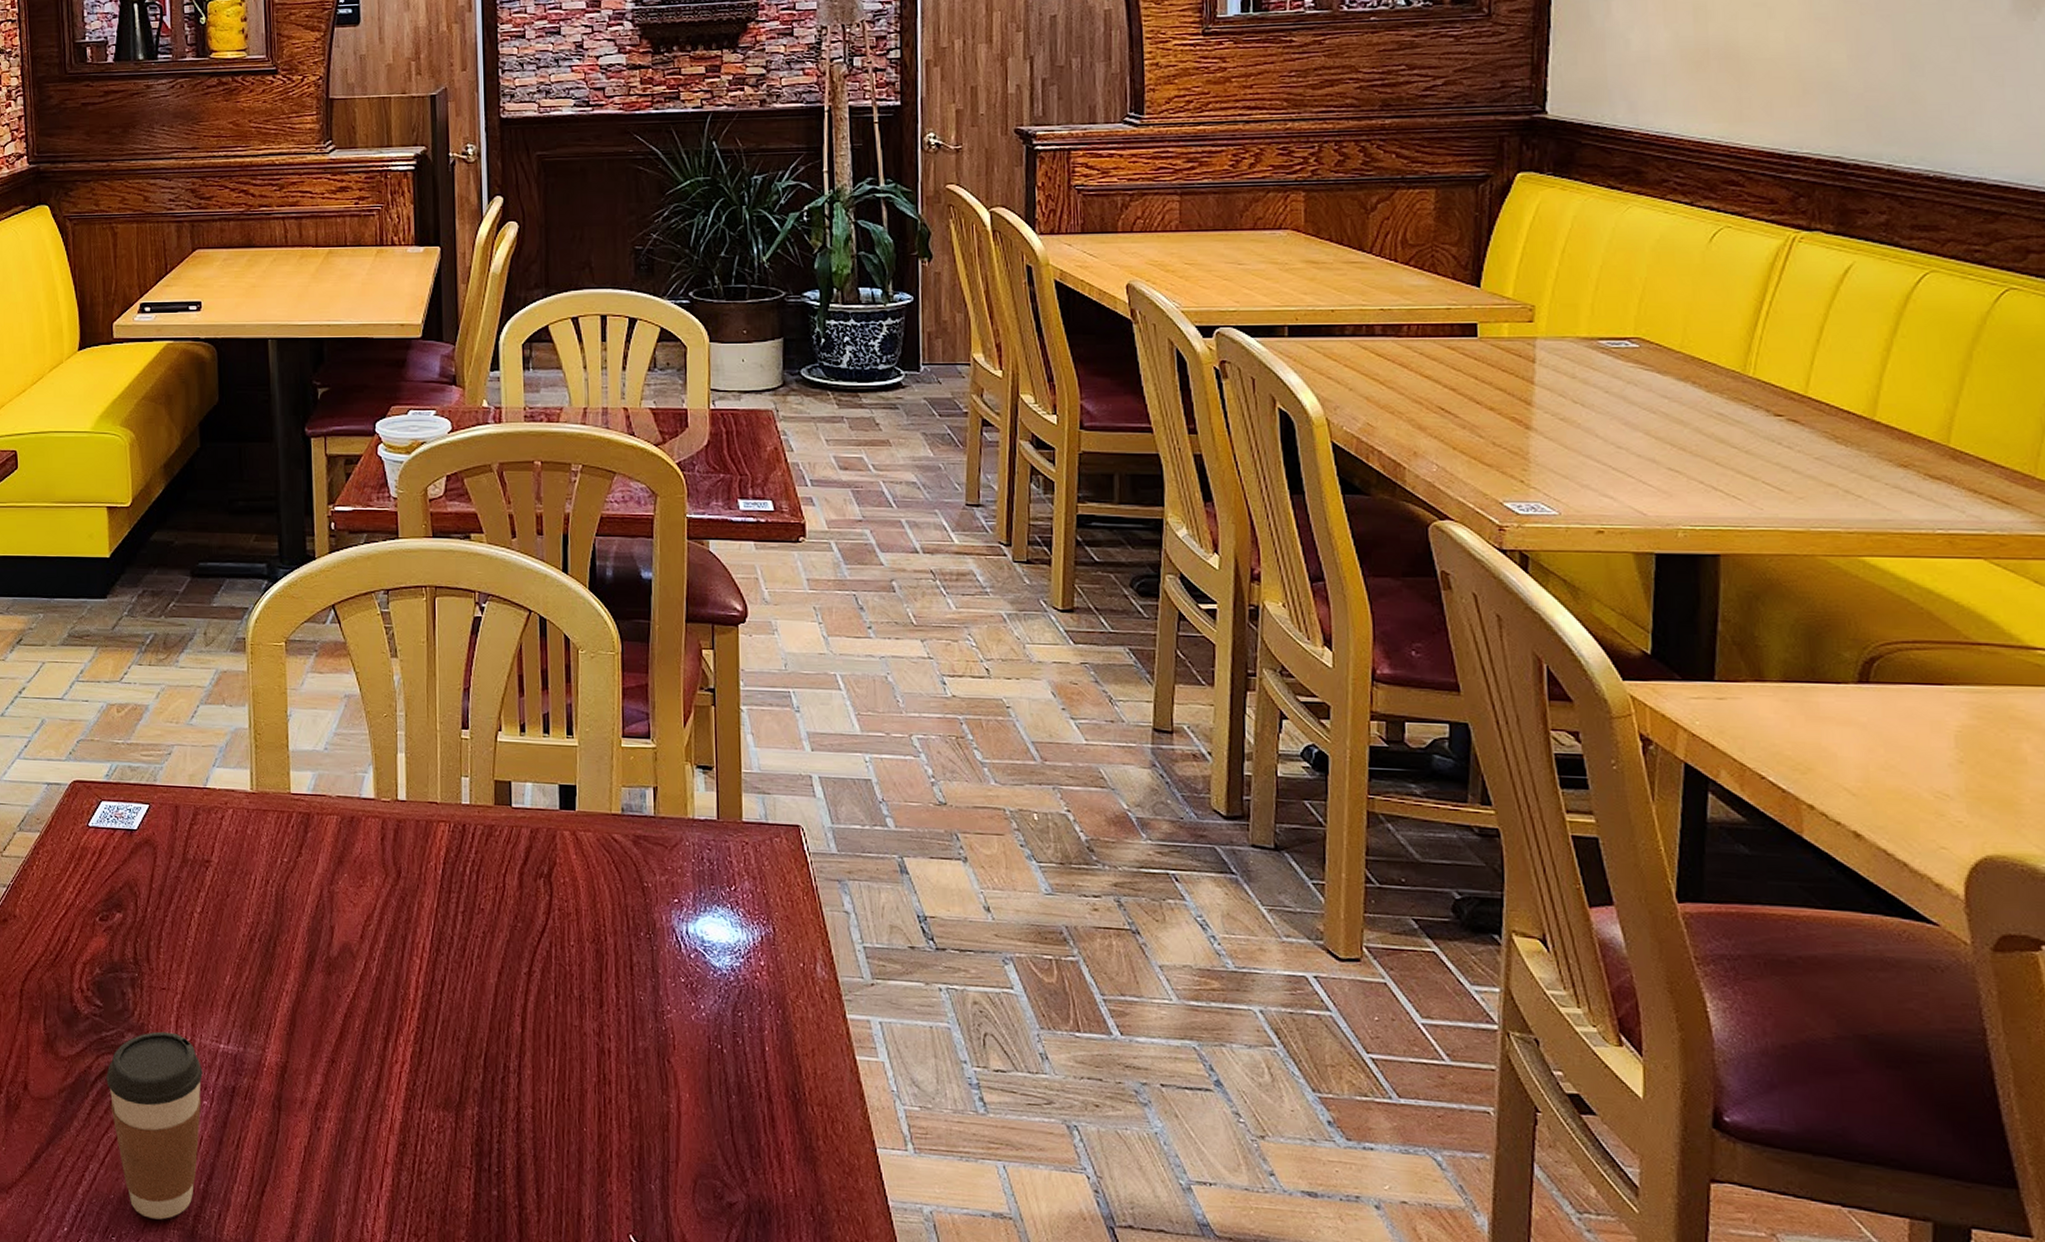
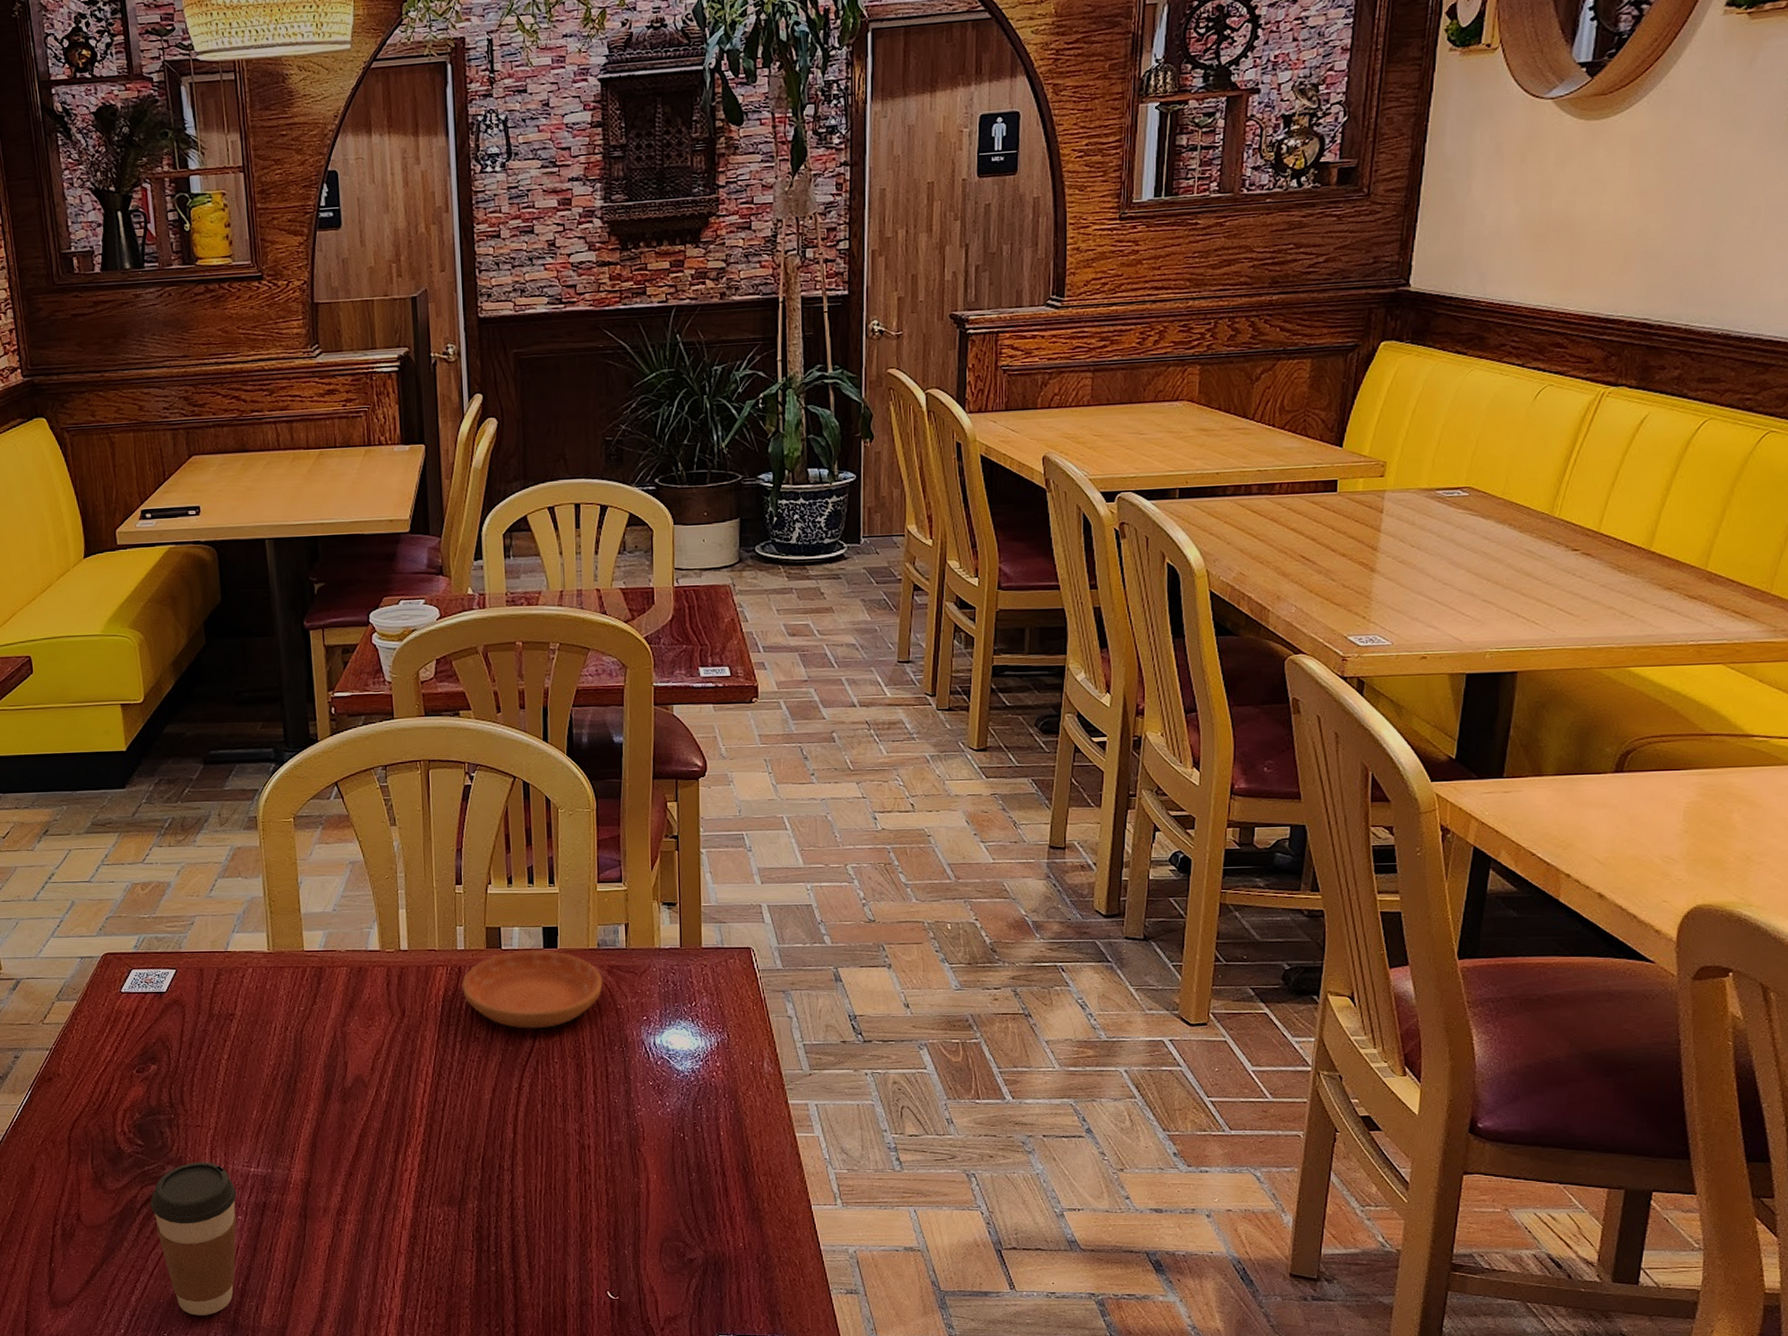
saucer: none [465,810,627,904] -> present [461,950,603,1029]

